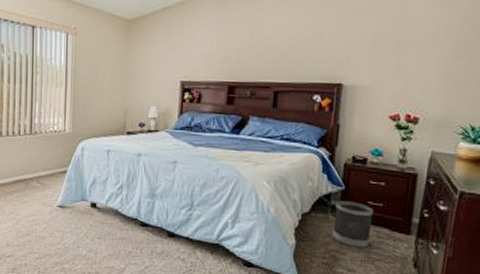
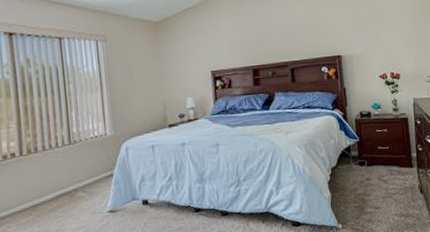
wastebasket: present [332,201,374,248] -> none [355,149,387,188]

